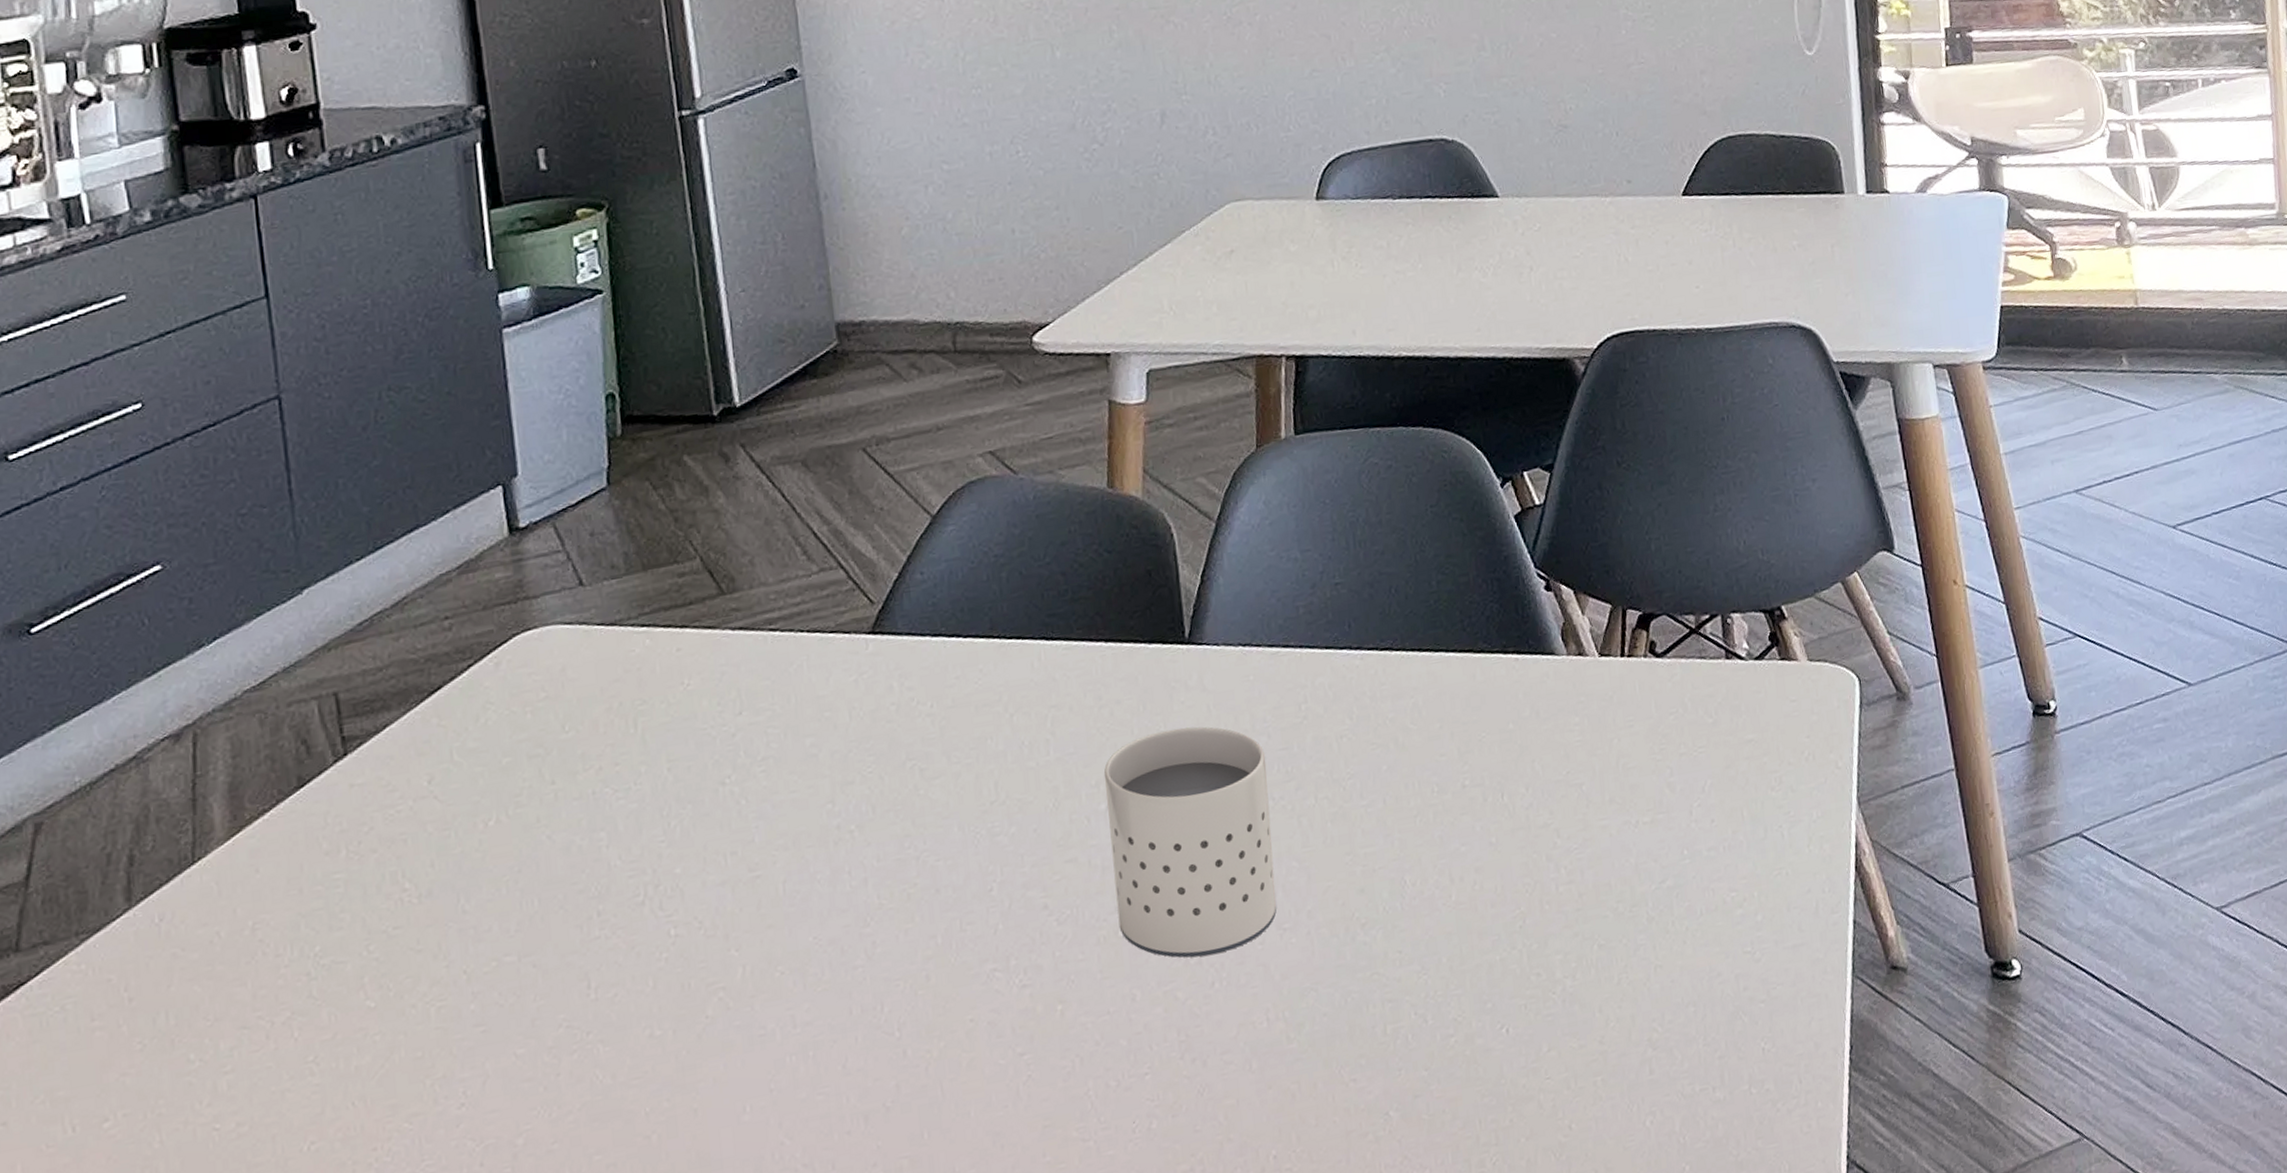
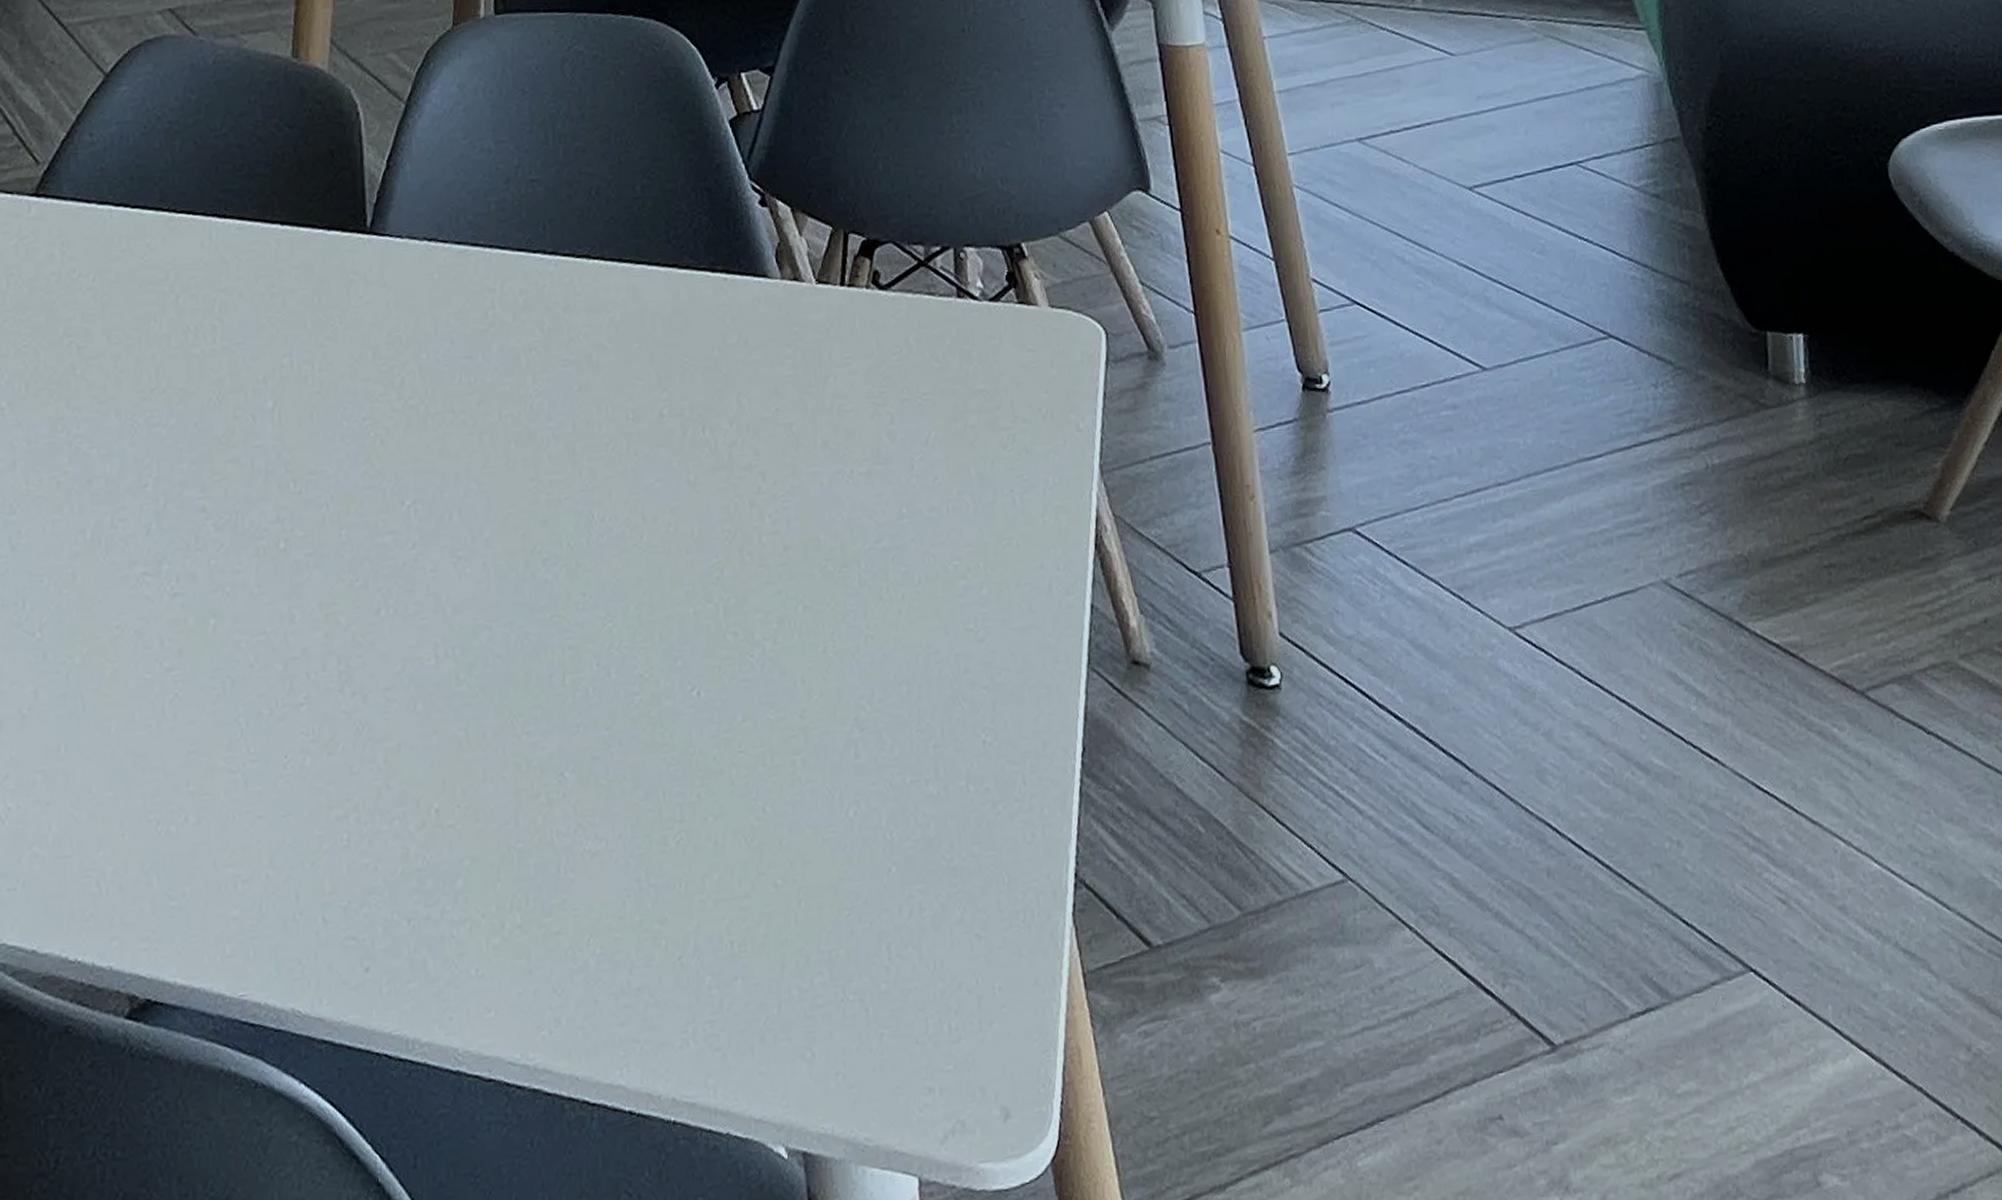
mug: present [1104,726,1277,958] -> none [272,324,452,580]

